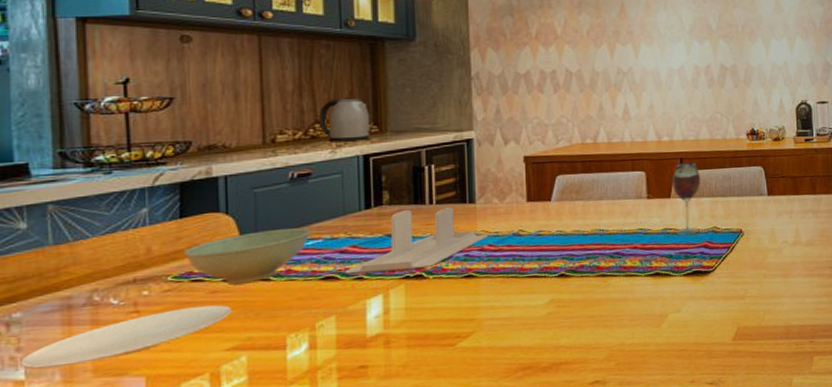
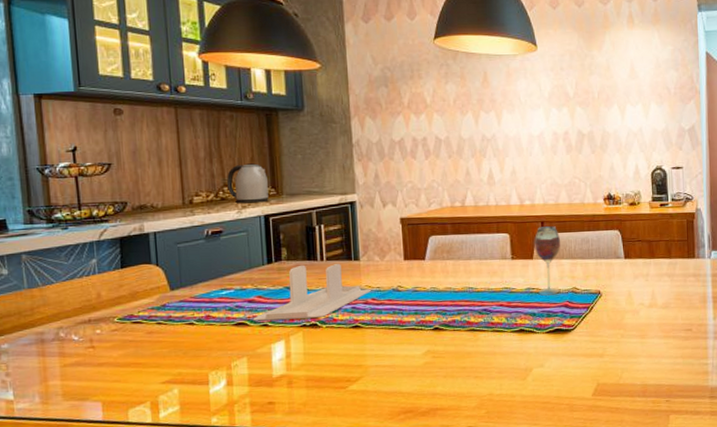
plate: present [20,305,233,370] -> none [9,344,166,392]
bowl: present [184,228,312,285] -> none [126,279,225,327]

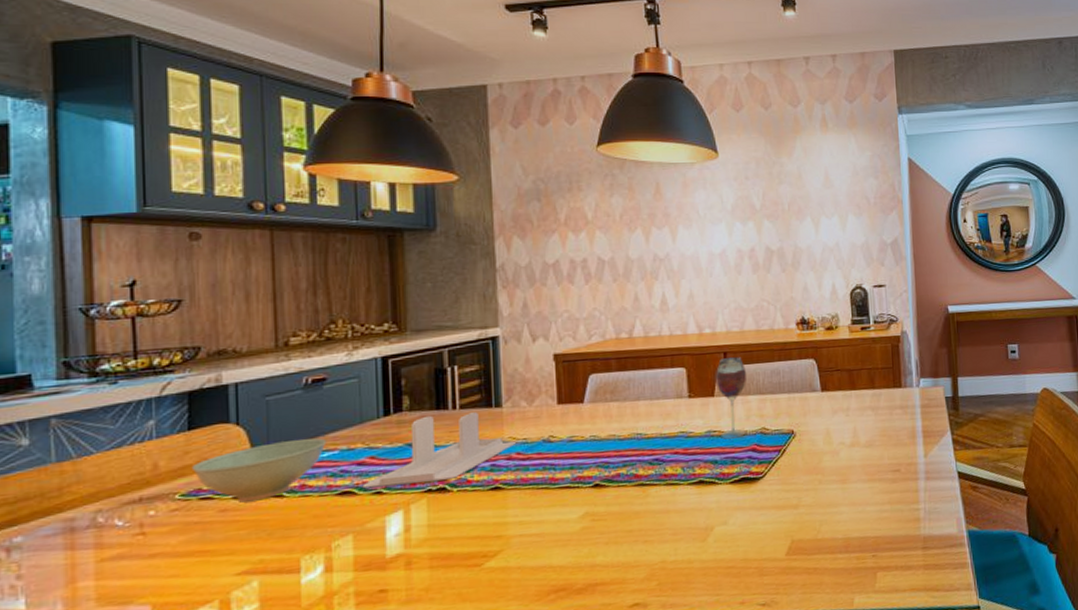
bowl: none [126,279,225,327] -> present [193,438,327,503]
kettle: present [227,163,269,204] -> none [335,294,388,344]

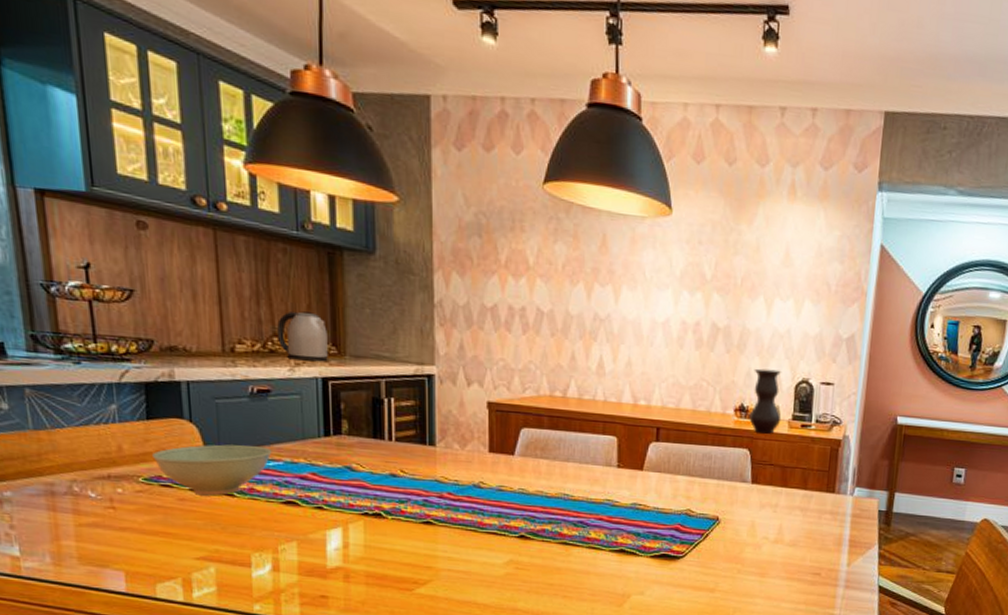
kettle: none [335,294,388,344] -> present [277,311,328,362]
napkin holder: present [362,412,517,489] -> none [305,442,449,507]
wineglass: present [715,357,748,440] -> none [645,433,679,515]
vase: none [810,280,842,342] -> present [749,368,782,434]

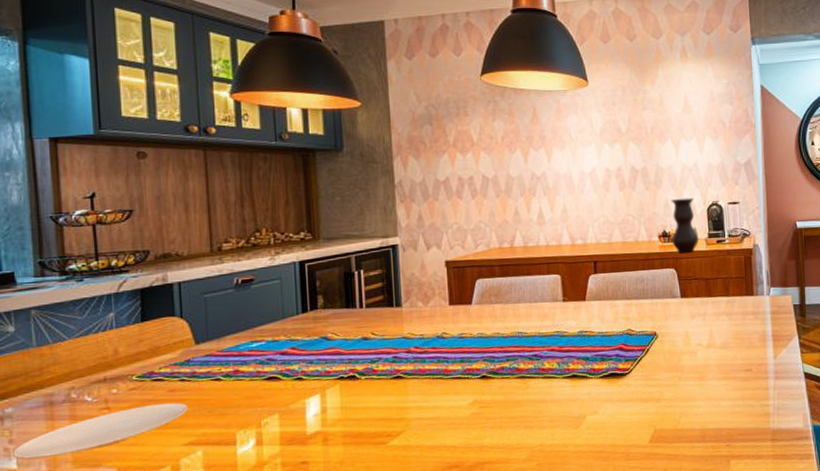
plate: none [14,511,200,551] -> present [13,402,189,460]
bowl: present [152,444,272,496] -> none [146,330,255,384]
kettle: present [277,311,328,362] -> none [259,207,304,250]

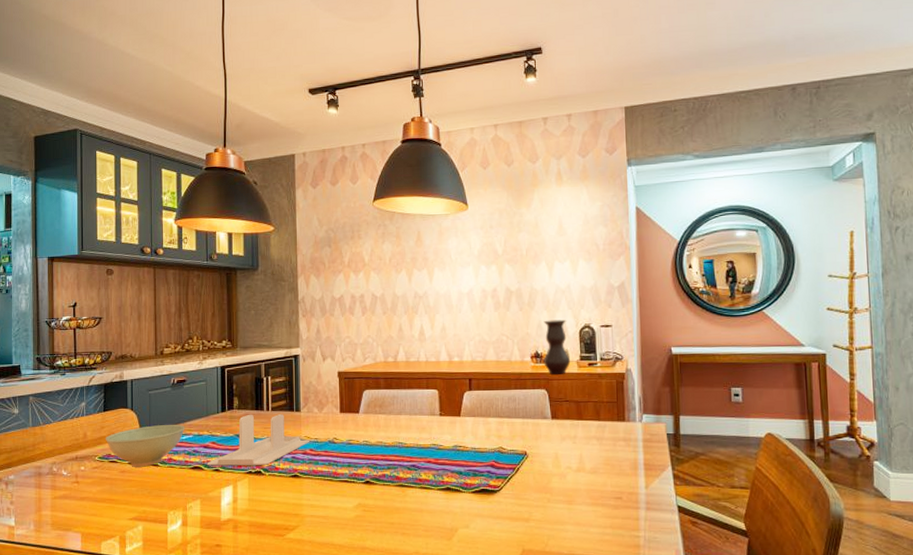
plate: present [13,402,189,460] -> none [12,482,134,520]
bowl: none [146,330,255,384] -> present [106,425,185,467]
napkin holder: none [285,311,415,375] -> present [207,414,310,466]

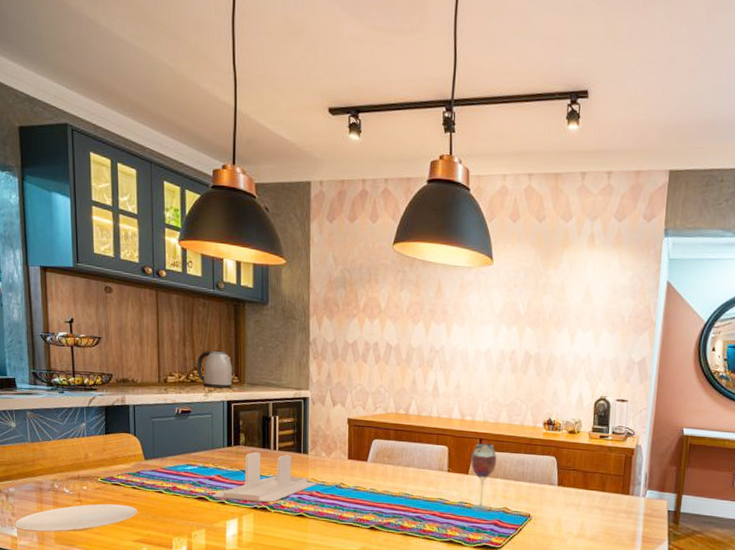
plate: none [12,482,134,520] -> present [14,503,138,533]
bowl: present [106,425,185,467] -> none [108,453,190,493]
kettle: none [192,318,225,355] -> present [197,350,232,389]
wineglass: none [461,384,488,454] -> present [470,444,497,512]
vase: present [543,319,571,375] -> none [555,388,584,444]

